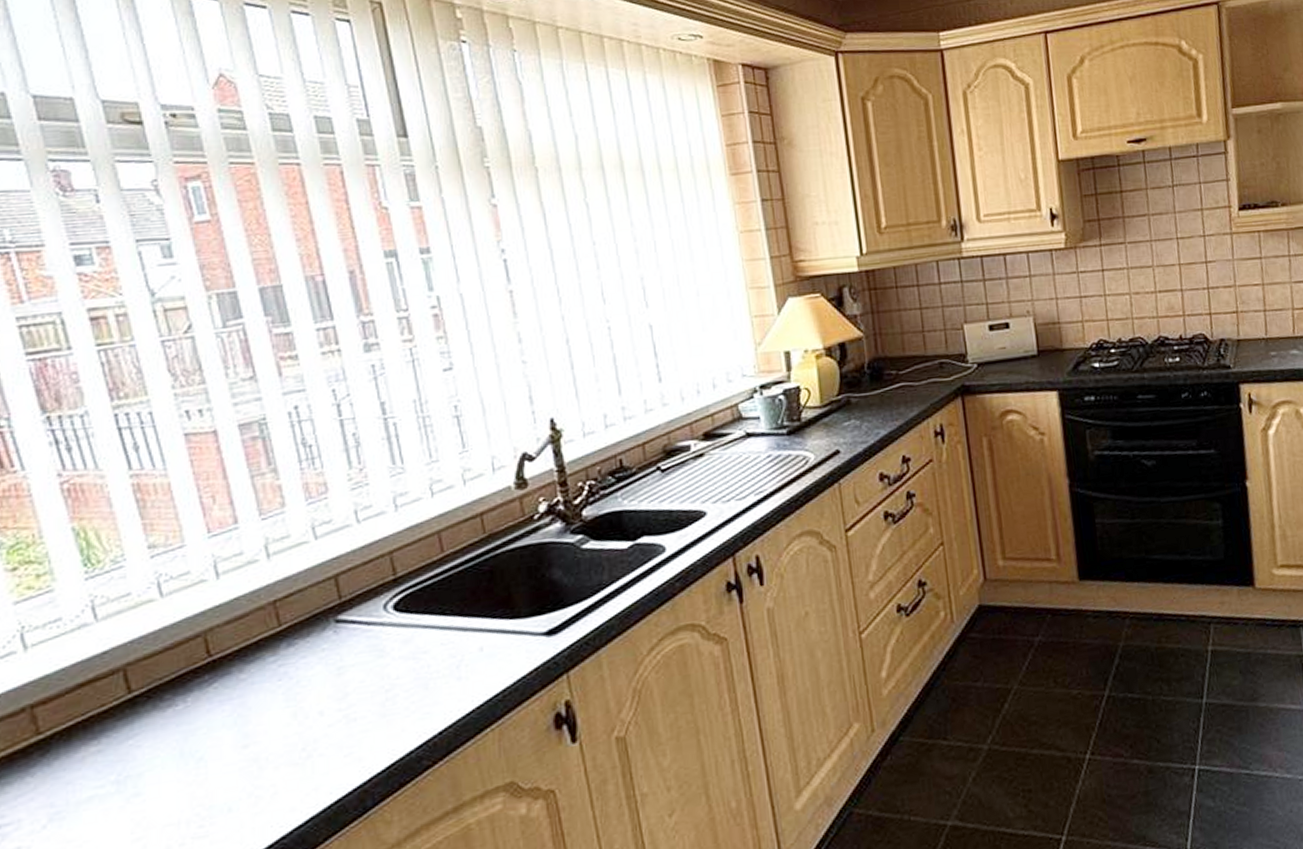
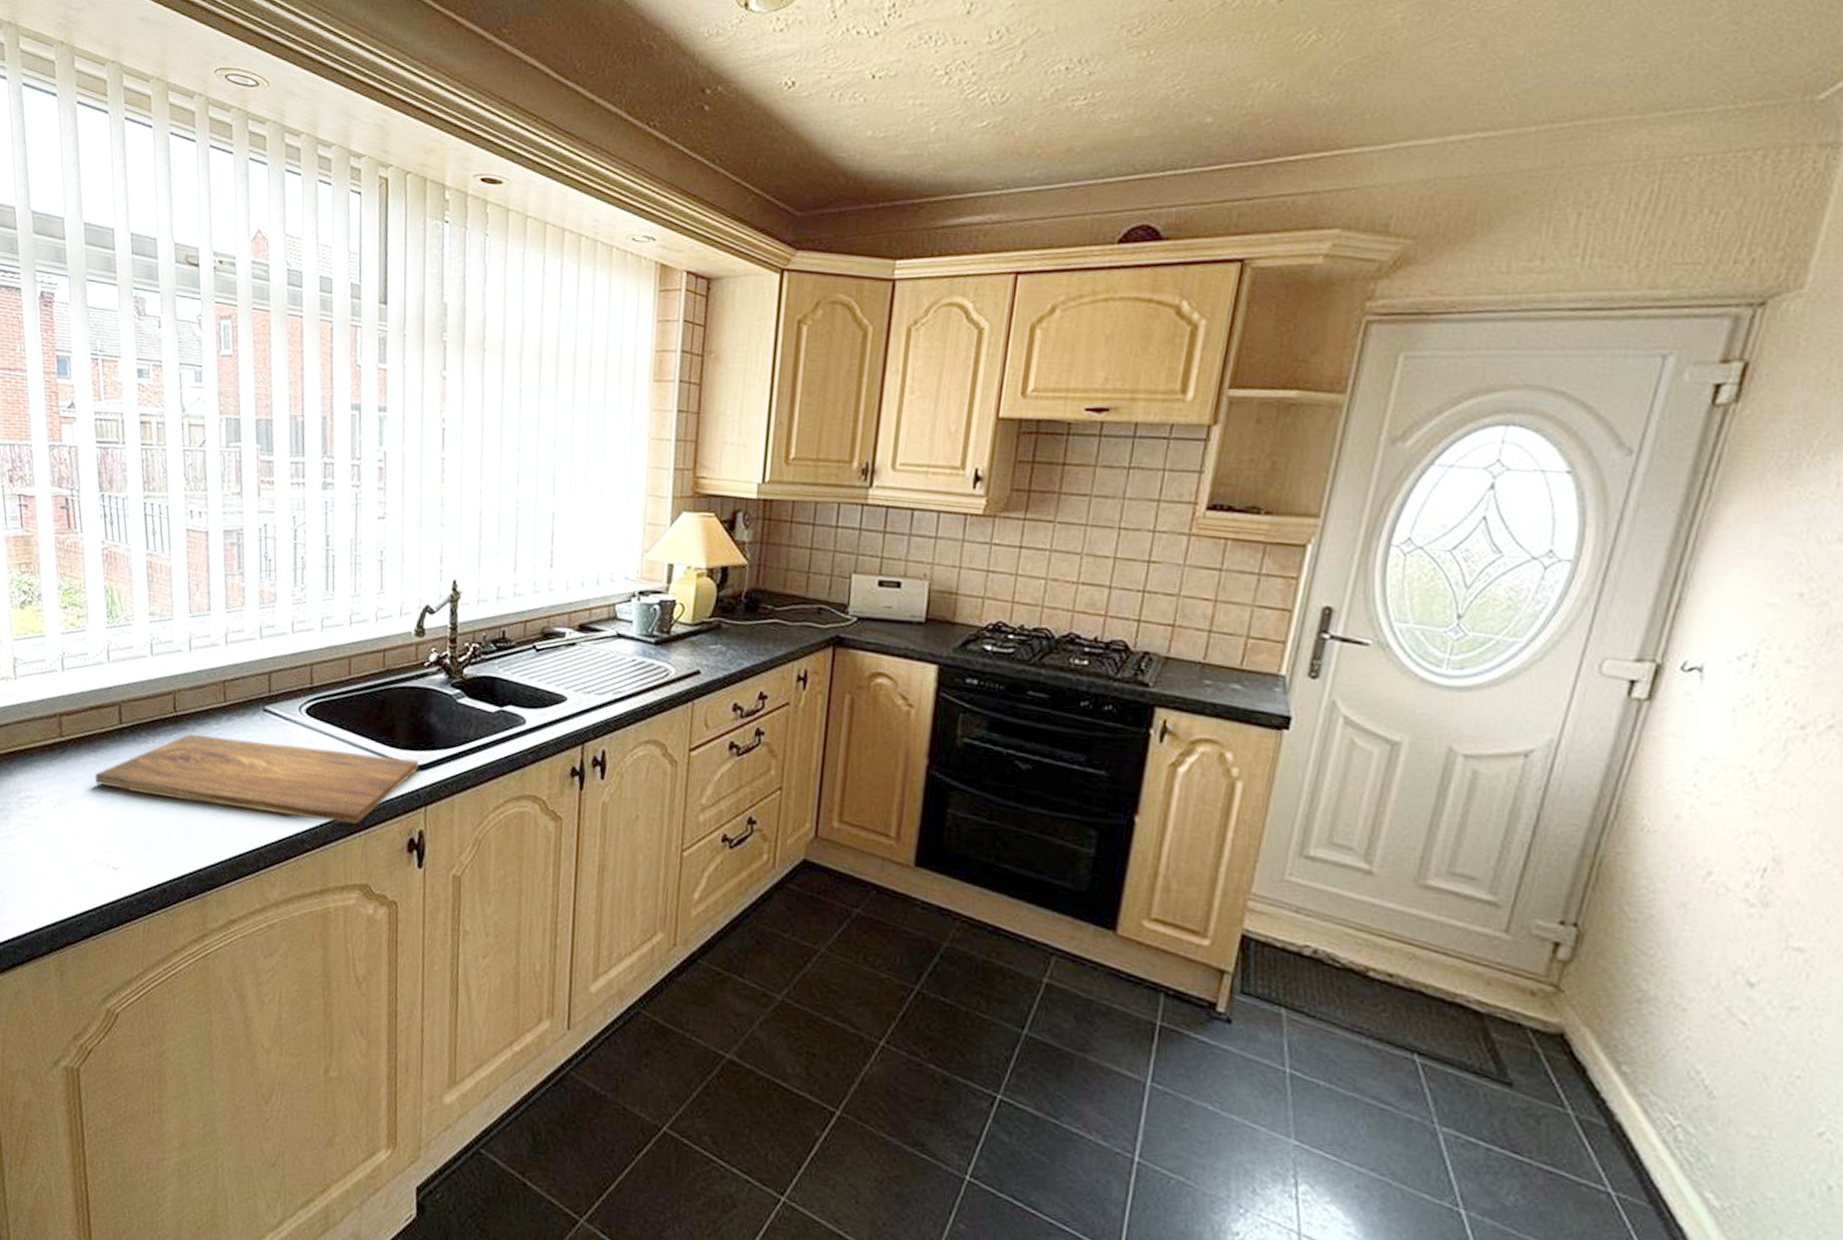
cutting board: none [102,624,550,779] -> present [95,734,420,825]

